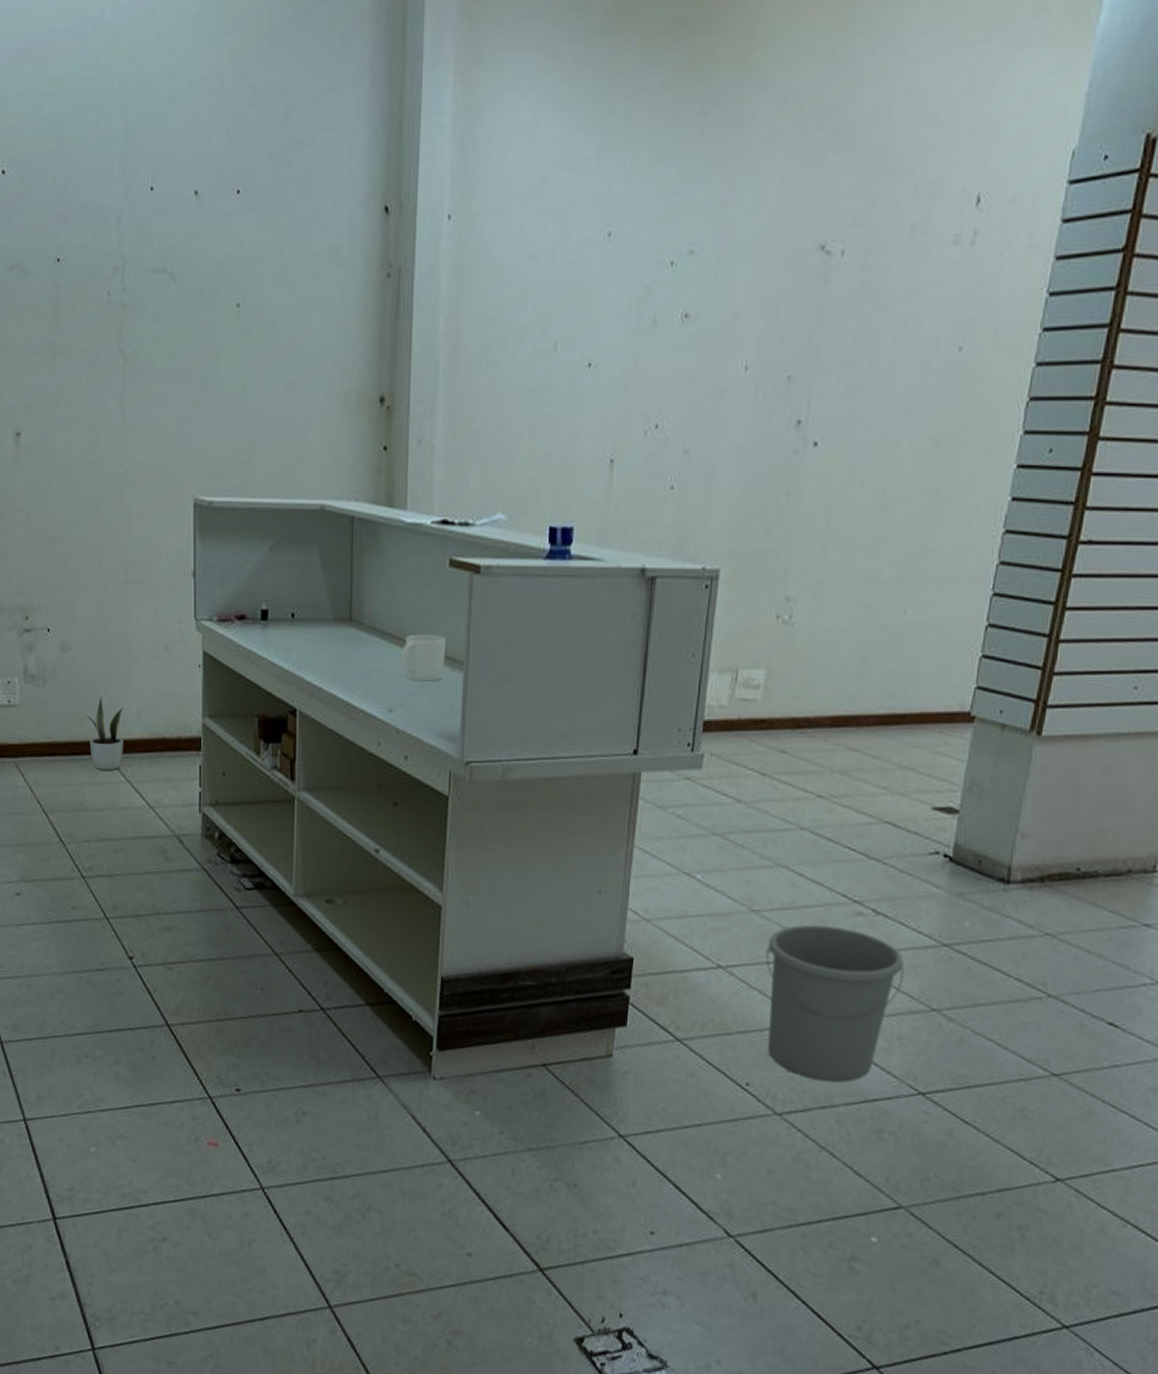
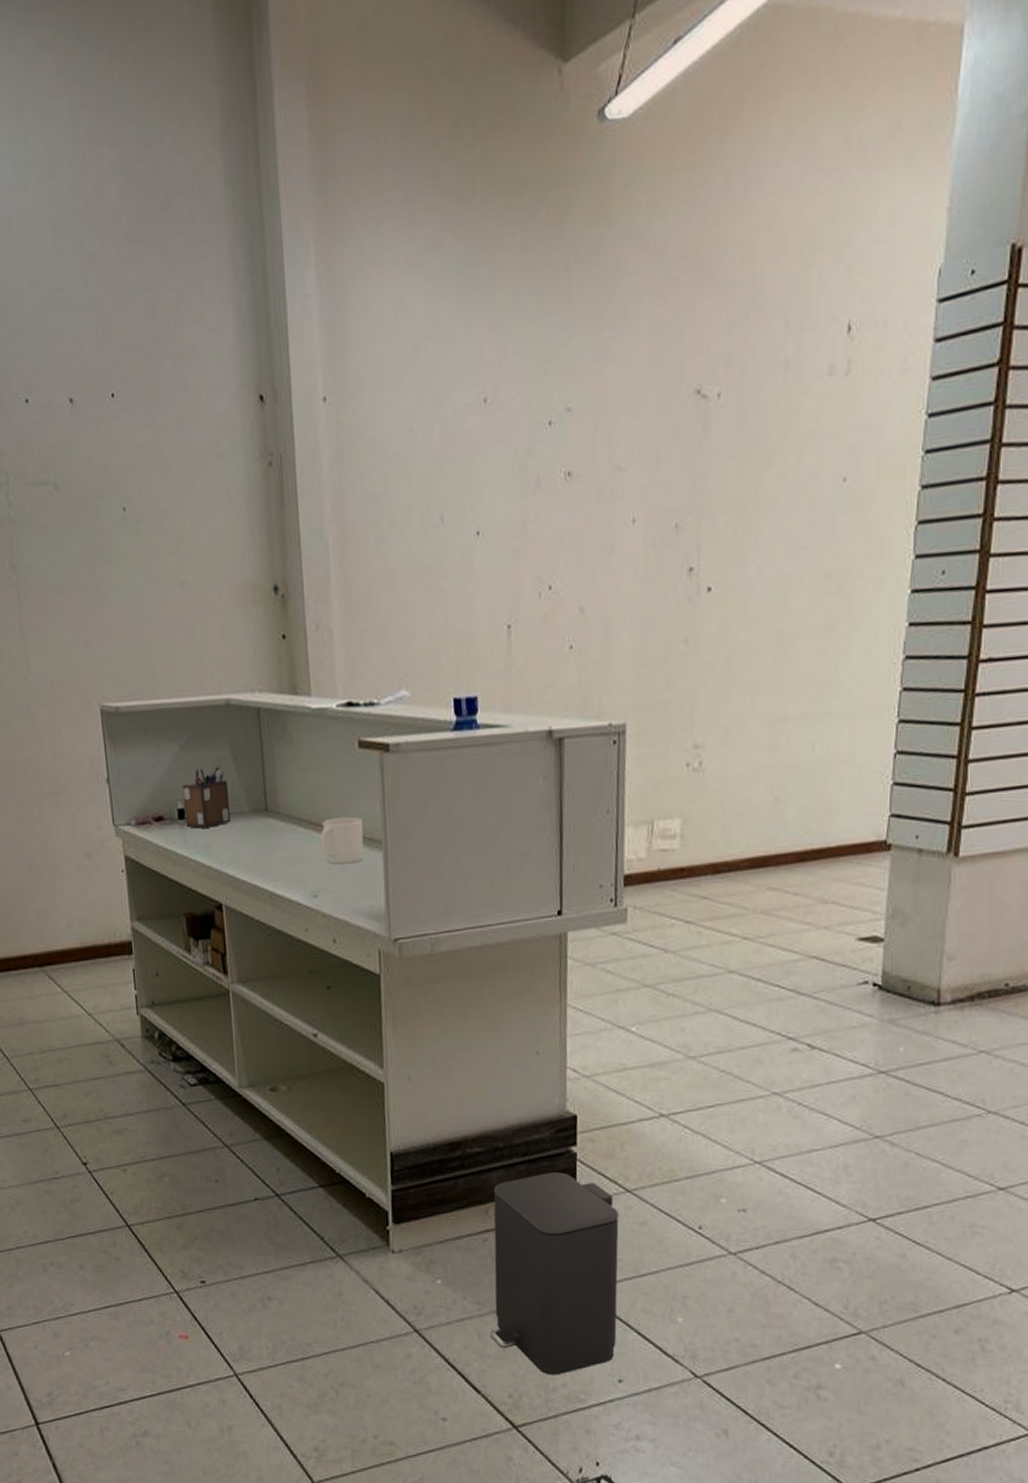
potted plant: present [86,696,125,771] -> none [16,910,57,984]
desk organizer: none [267,570,314,631] -> present [182,765,231,829]
pedal bin: none [524,1013,667,1221] -> present [489,1172,620,1375]
bucket: present [766,924,904,1082] -> none [706,1065,844,1217]

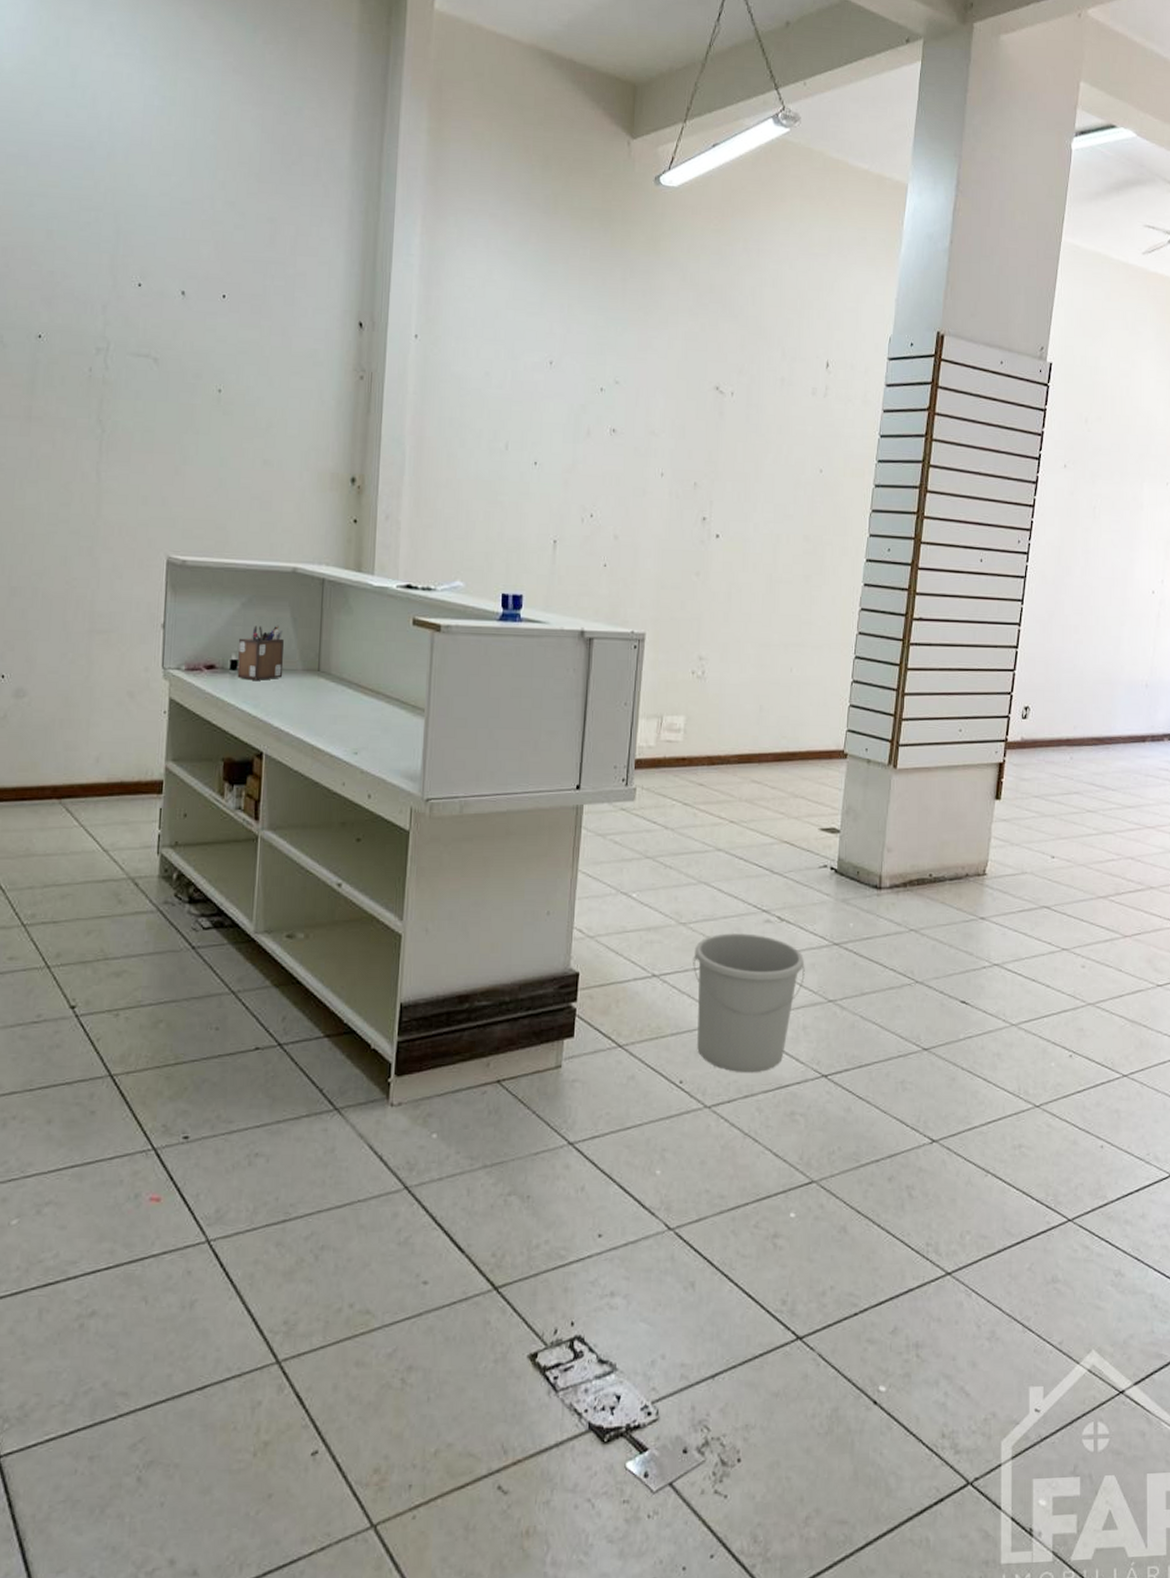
mug: present [320,816,364,865] -> none [366,684,410,727]
pedal bin: present [489,1172,620,1375] -> none [479,1027,611,1232]
bucket: none [706,1065,844,1217] -> present [693,933,805,1072]

